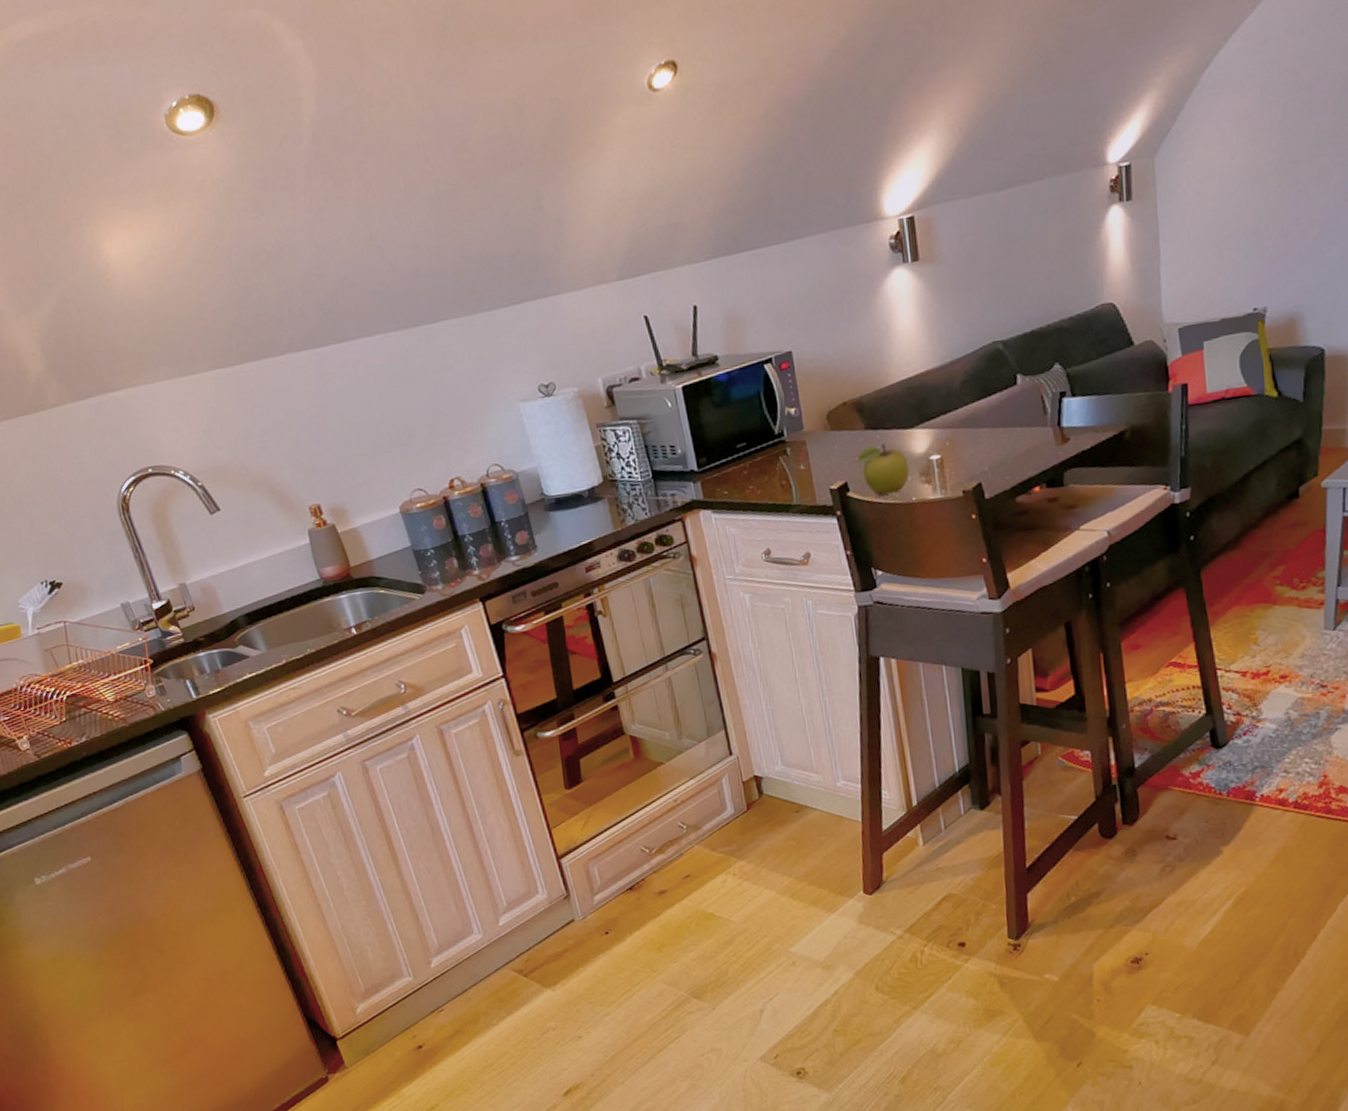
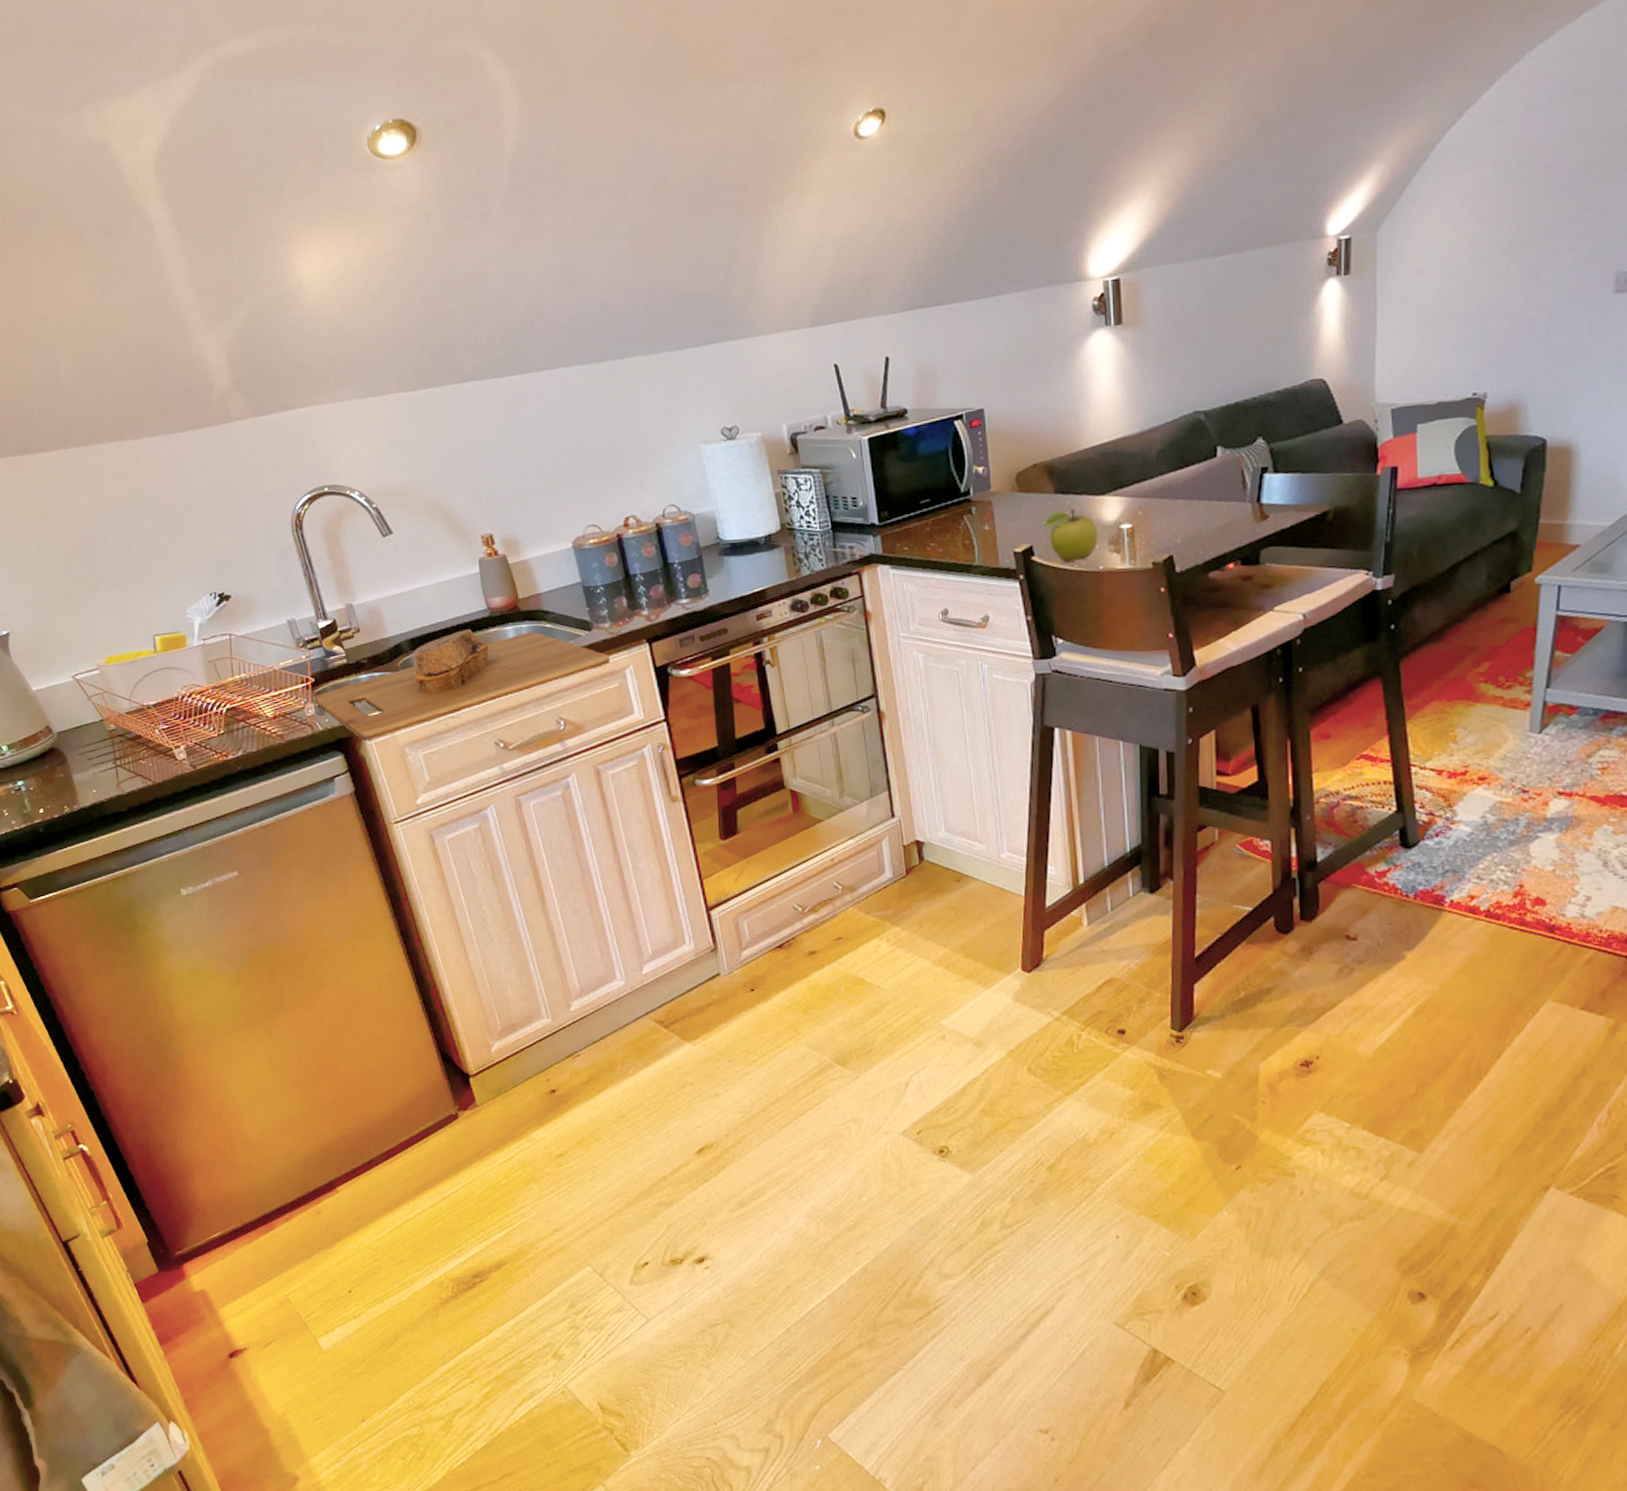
cutting board: none [155,598,446,719] -> present [315,629,611,742]

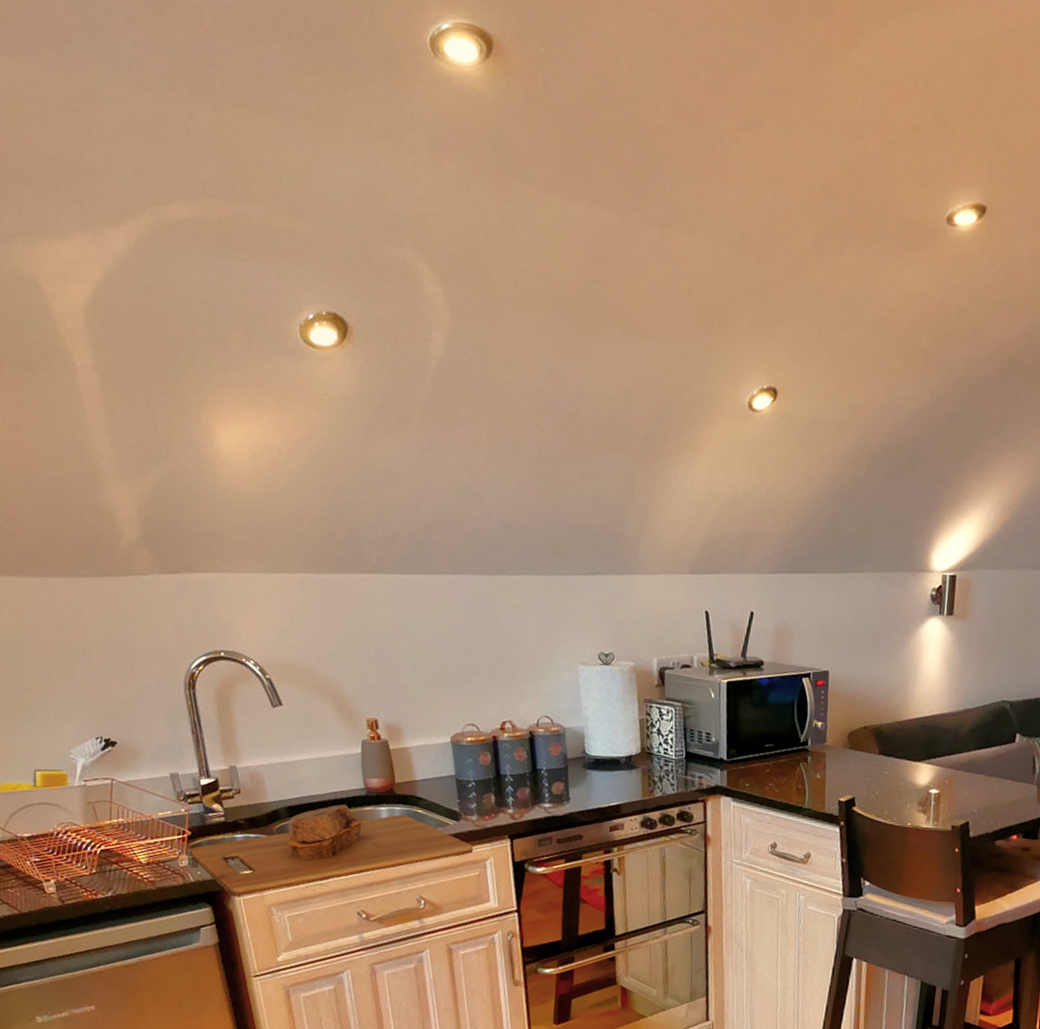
fruit: present [1044,508,1098,562] -> none [867,770,911,816]

